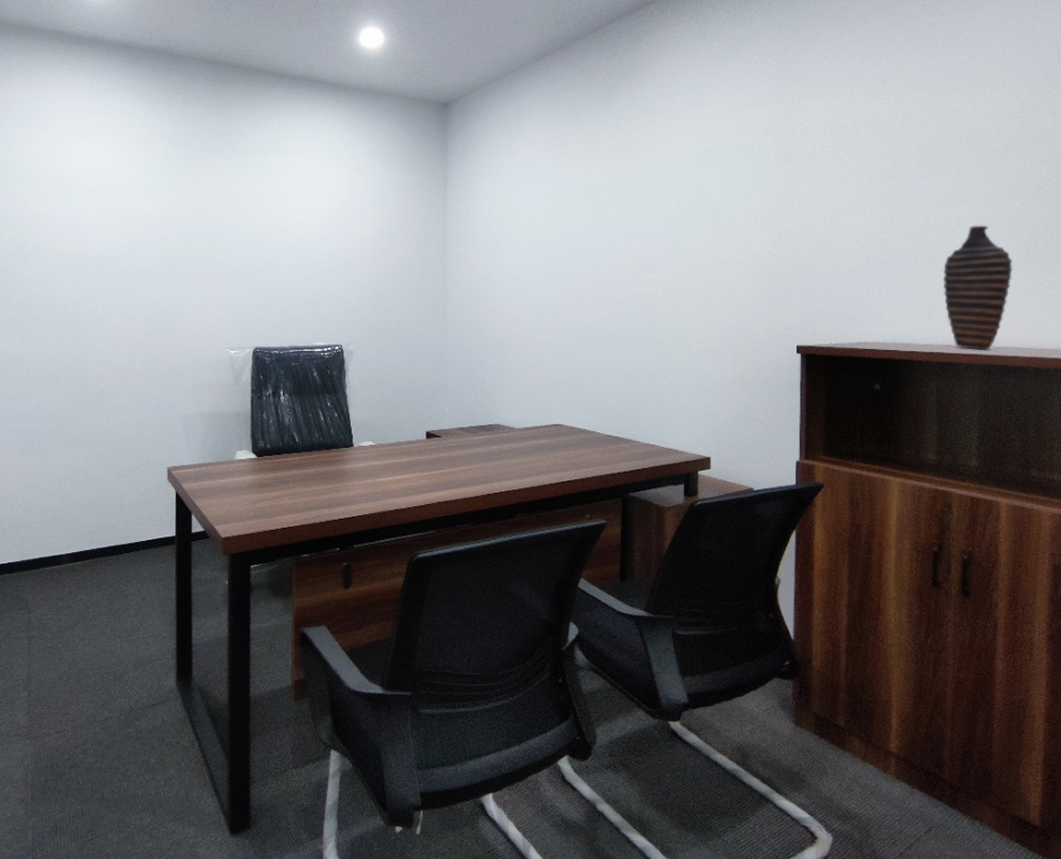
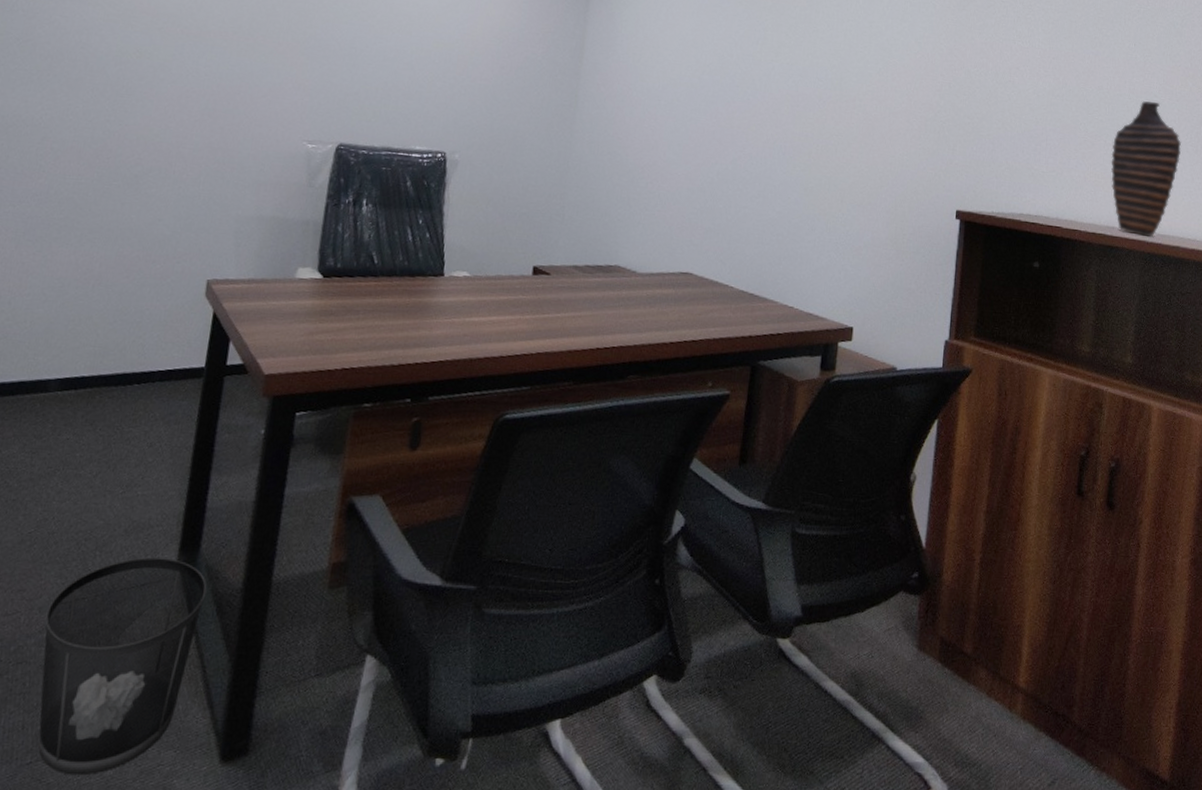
waste bin: none [86,684,202,847] -> present [38,557,207,776]

